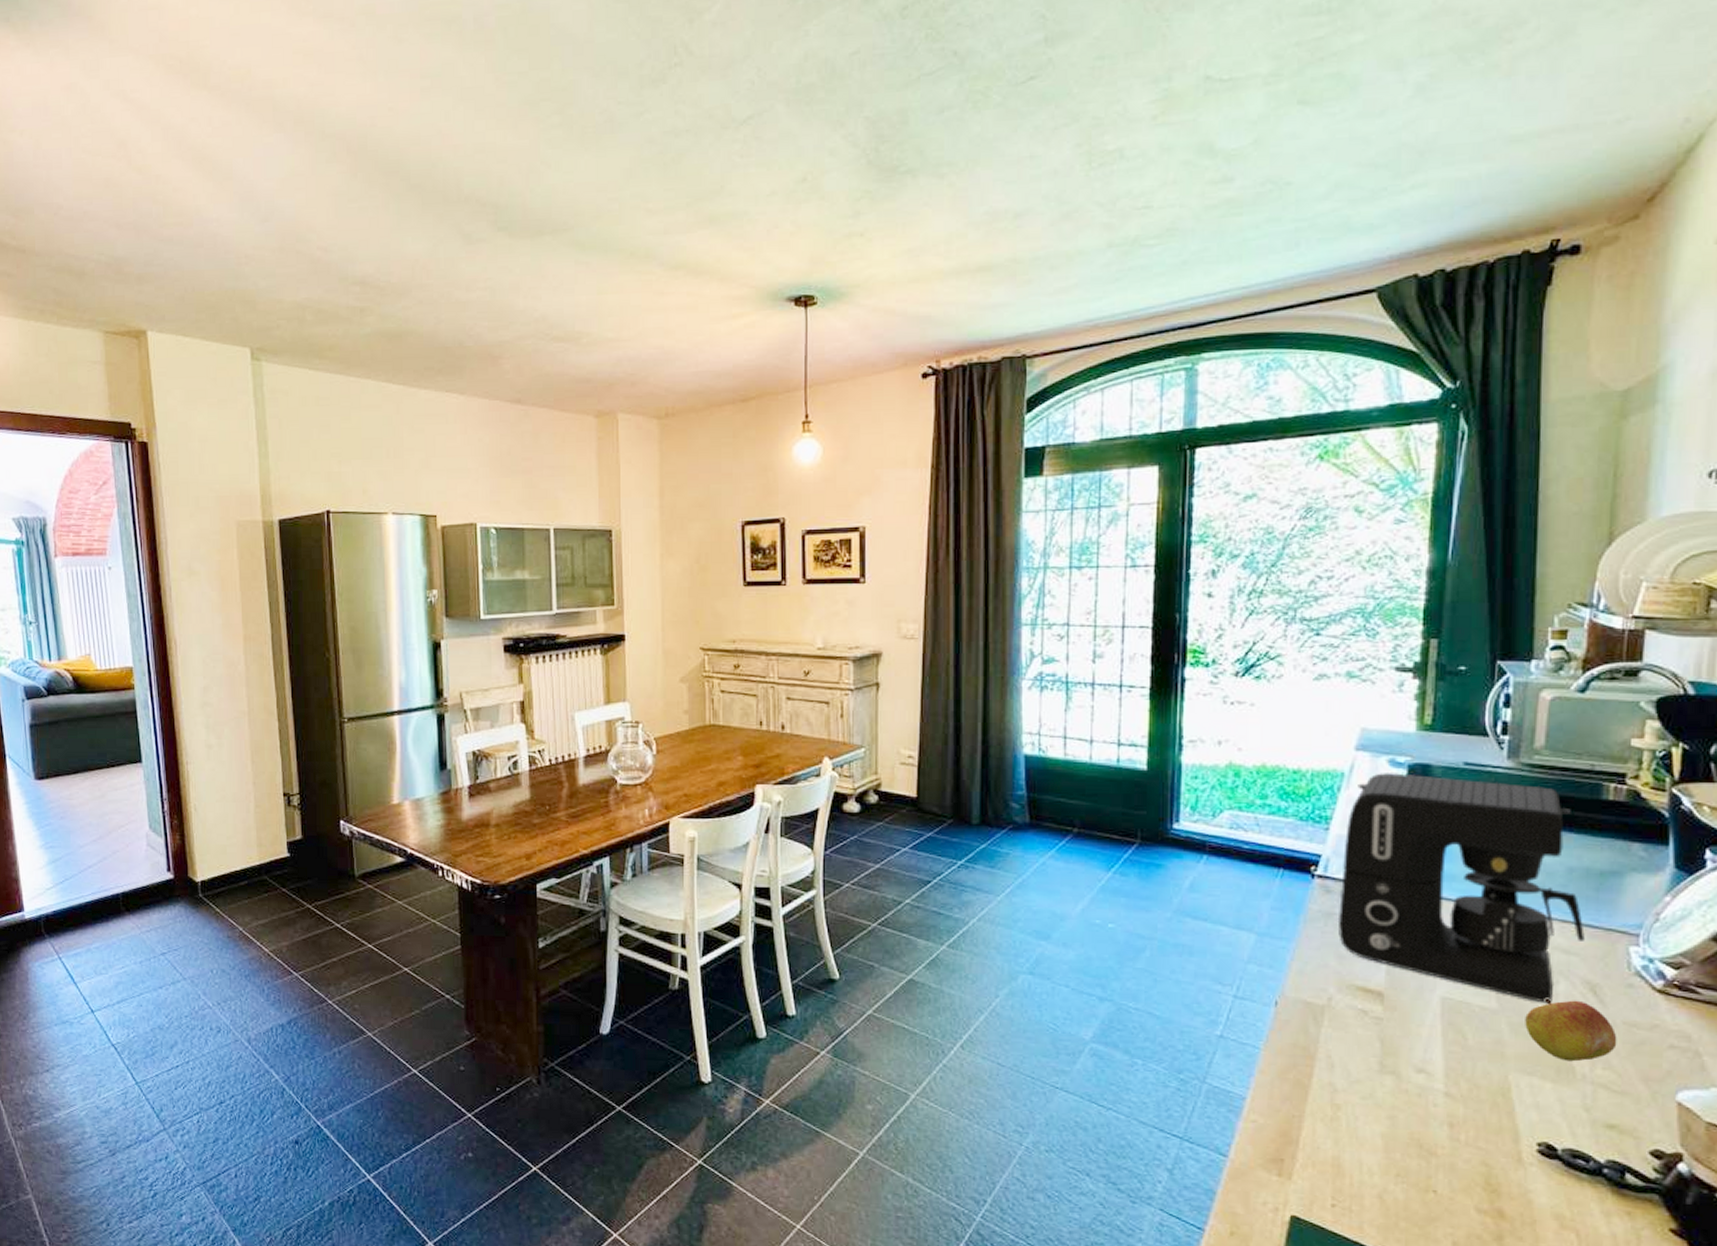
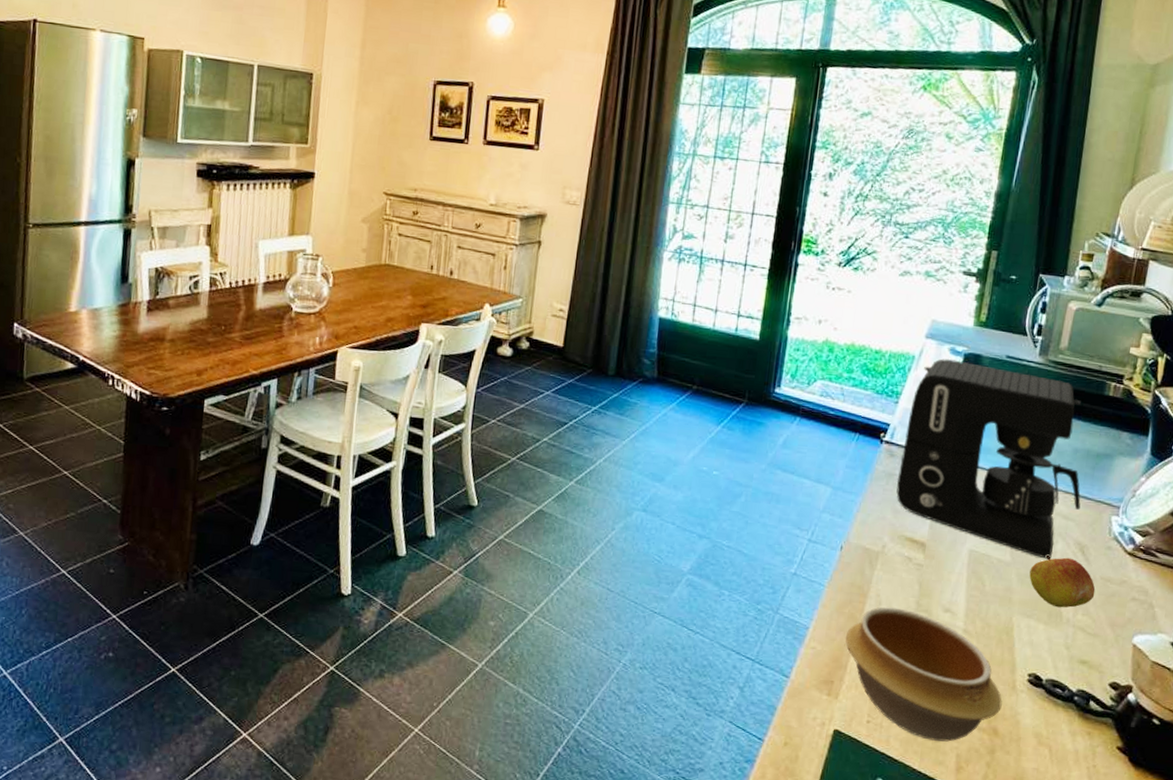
bowl: none [1292,1070,1506,1227] -> present [845,607,1002,742]

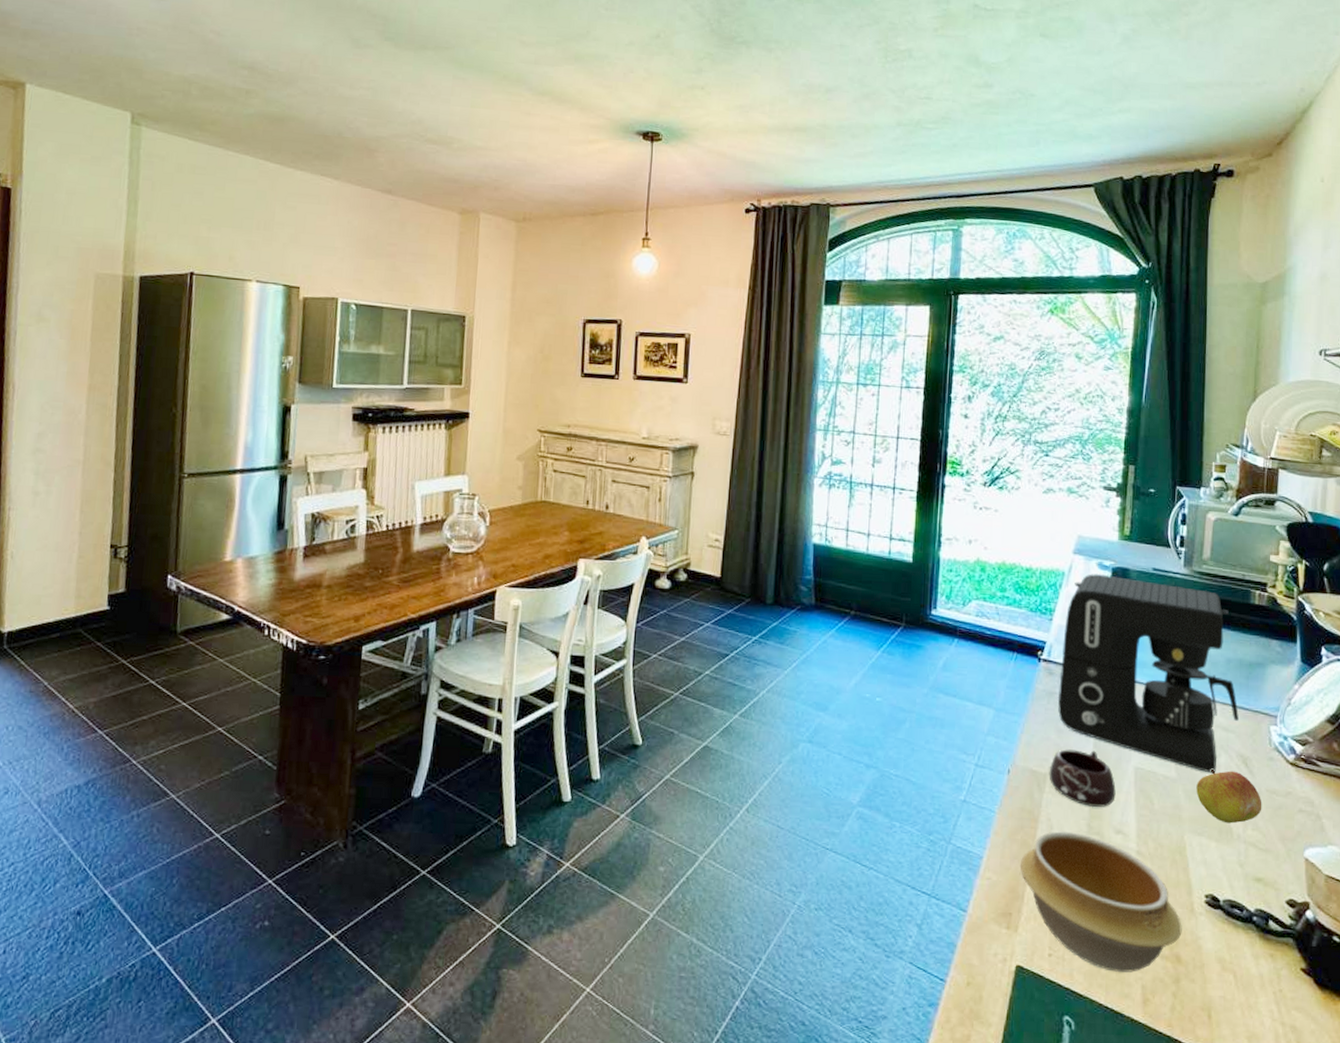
mug: none [881,529,948,587] -> present [1049,749,1116,808]

